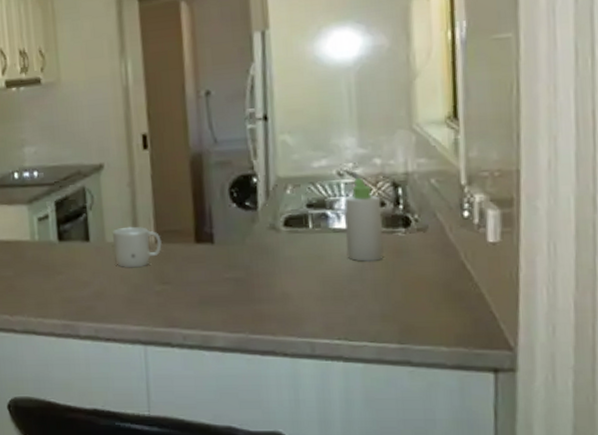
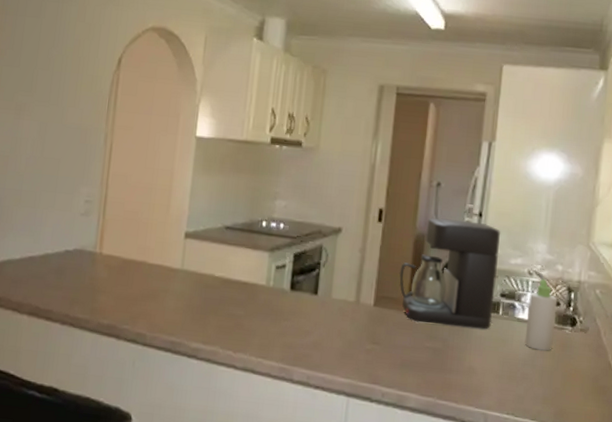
mug: present [113,226,162,268] -> none [336,287,379,326]
coffee maker: none [178,127,302,253] -> present [399,217,501,329]

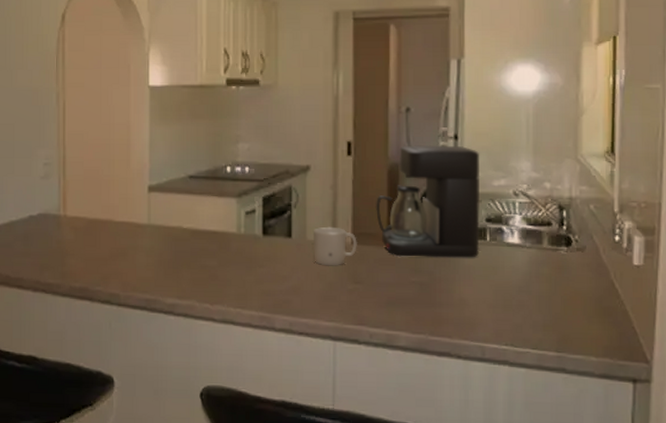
mug: none [336,287,379,326] -> present [312,226,357,266]
bottle: present [524,272,558,351] -> none [516,192,549,275]

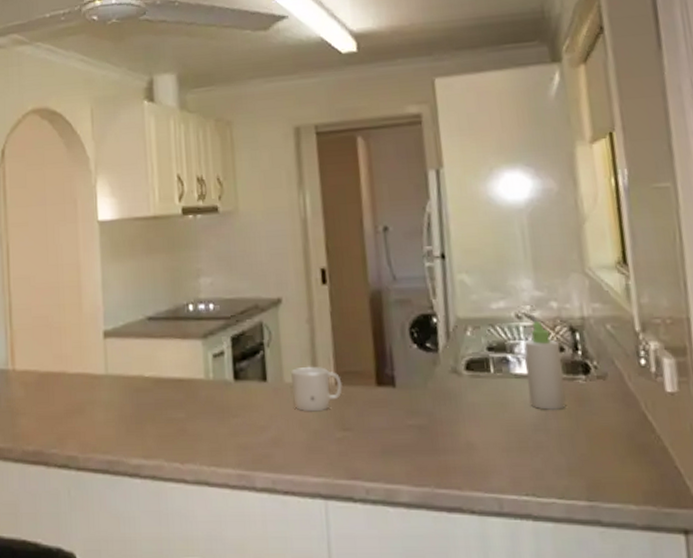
coffee maker: present [375,145,480,257] -> none [358,265,484,397]
bottle: none [516,192,549,275] -> present [523,314,566,410]

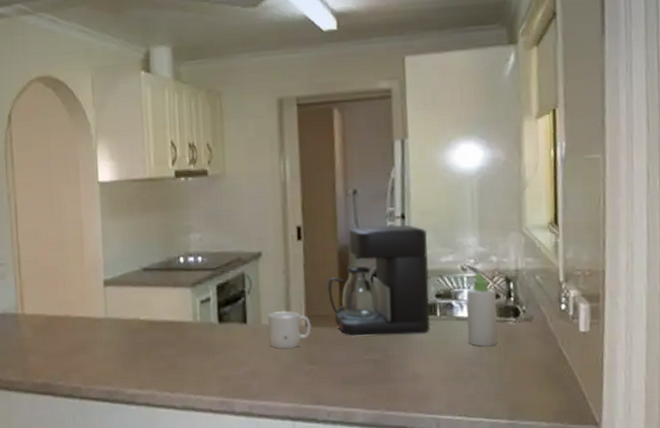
coffee maker: none [358,265,484,397] -> present [327,224,431,336]

